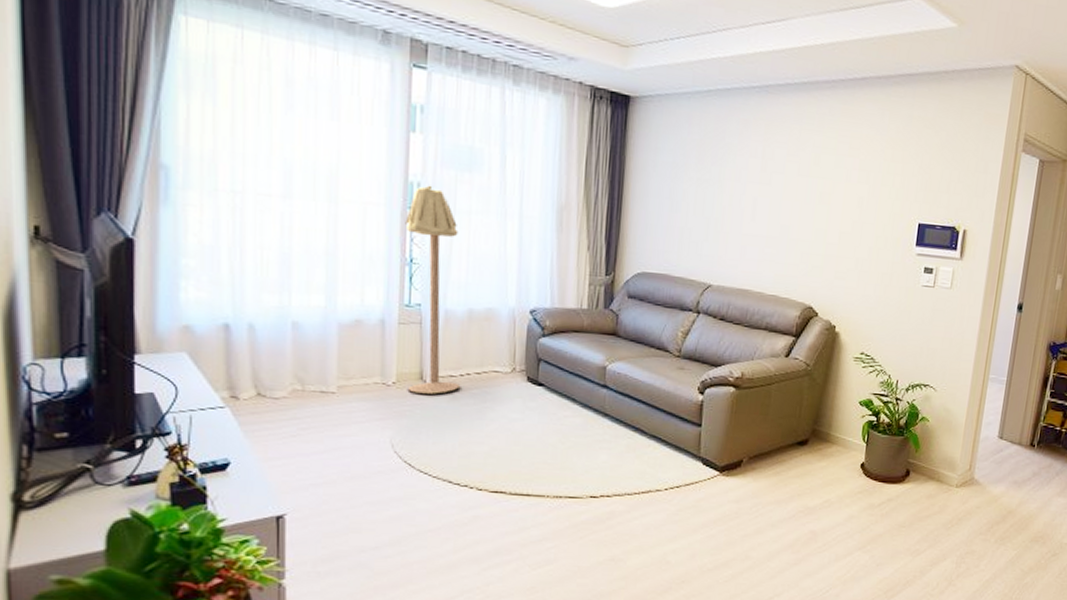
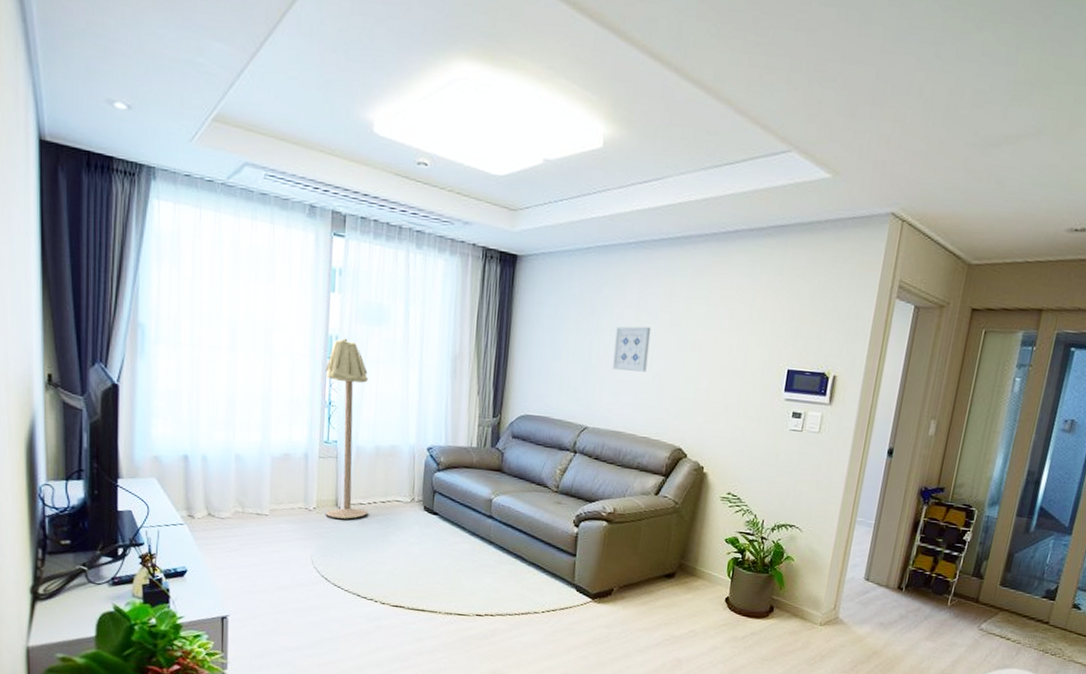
wall art: none [737,176,778,225] -> present [612,326,651,372]

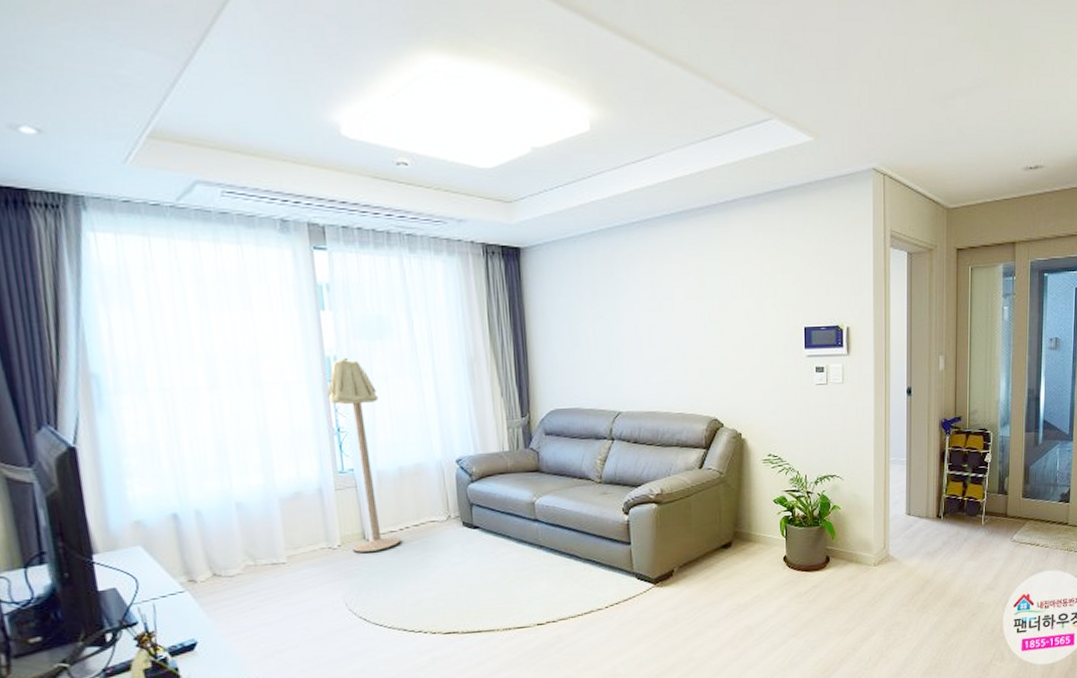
wall art: present [612,326,651,372] -> none [634,303,670,351]

